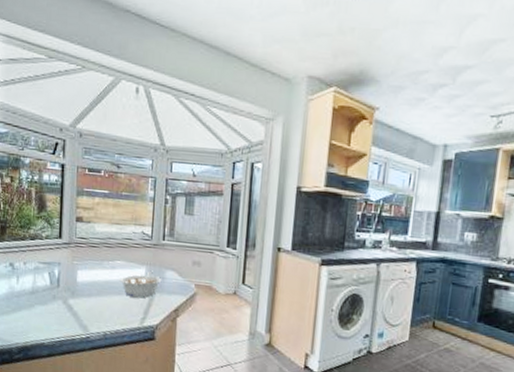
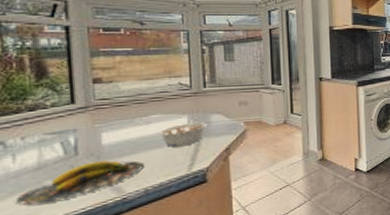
banana: none [16,296,106,326] -> present [17,160,144,205]

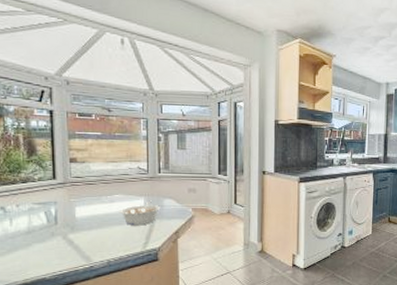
banana: present [17,160,144,205] -> none [13,232,107,263]

